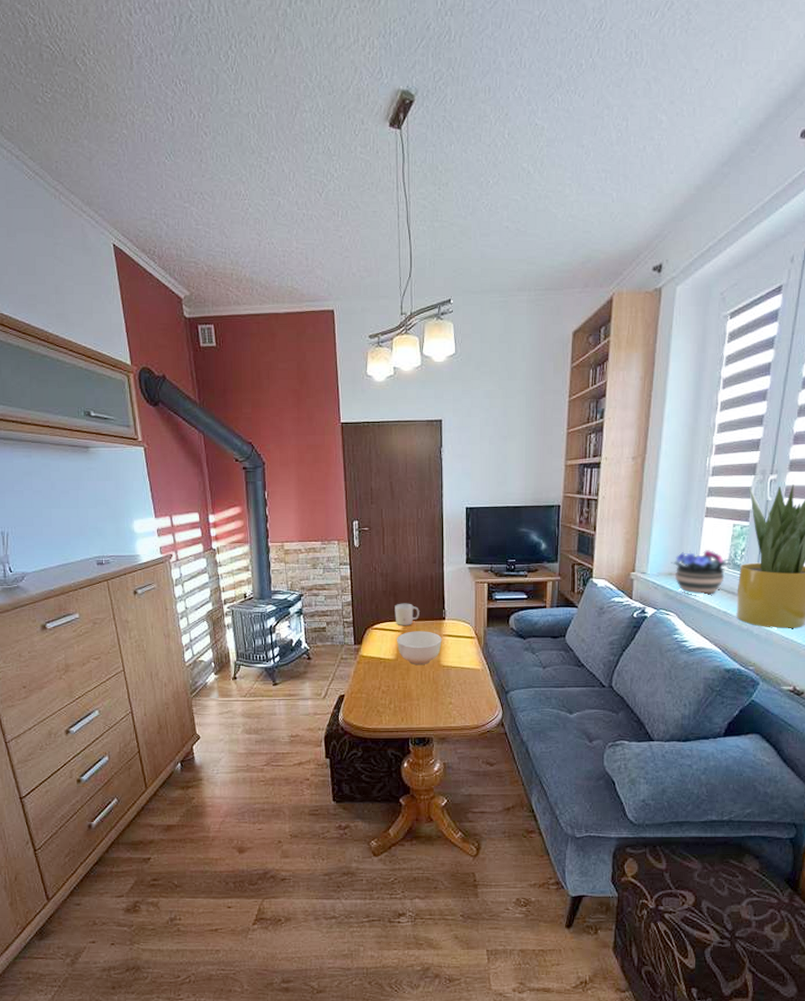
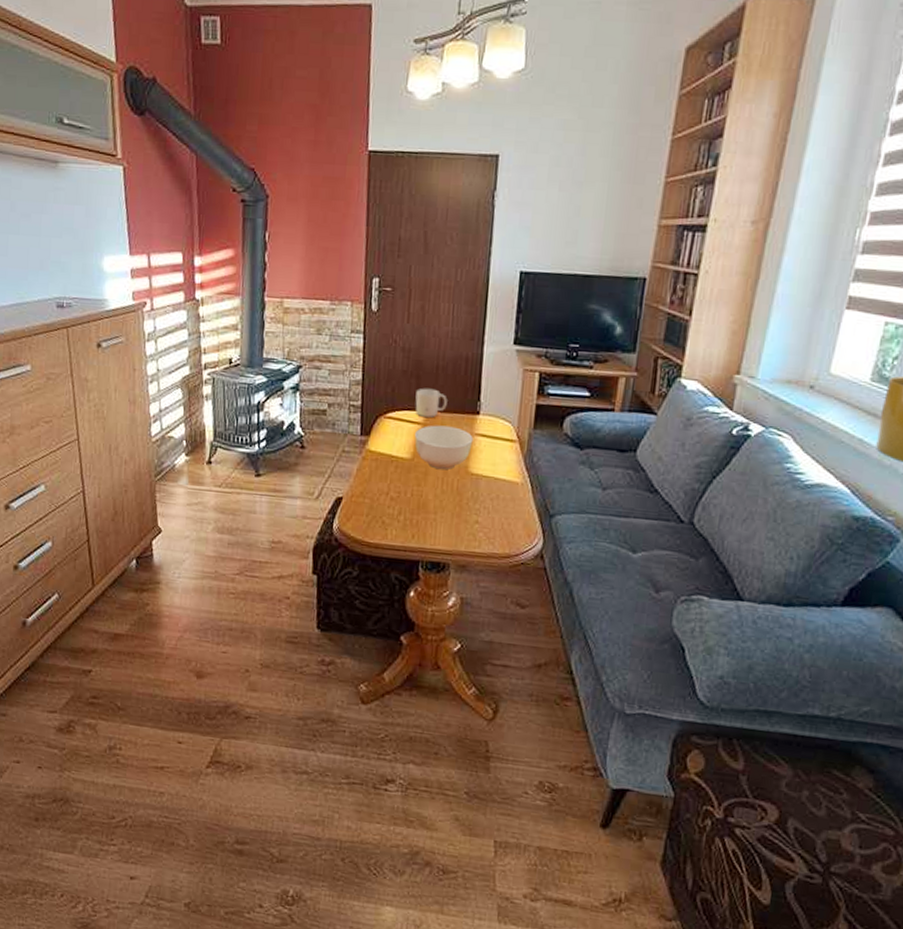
potted flower: present [670,550,734,595] -> none [790,353,881,414]

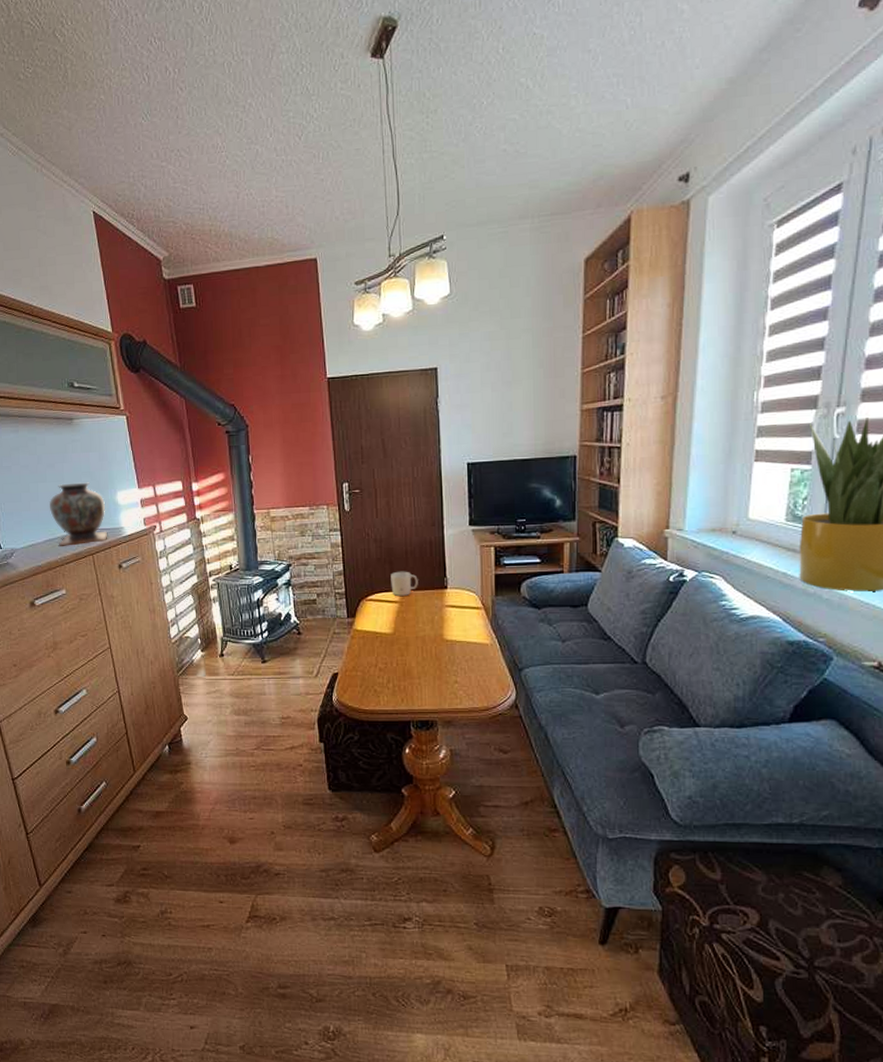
decorative vase: none [20,239,88,314] -> present [50,482,107,546]
bowl: present [415,425,473,470] -> none [394,601,444,640]

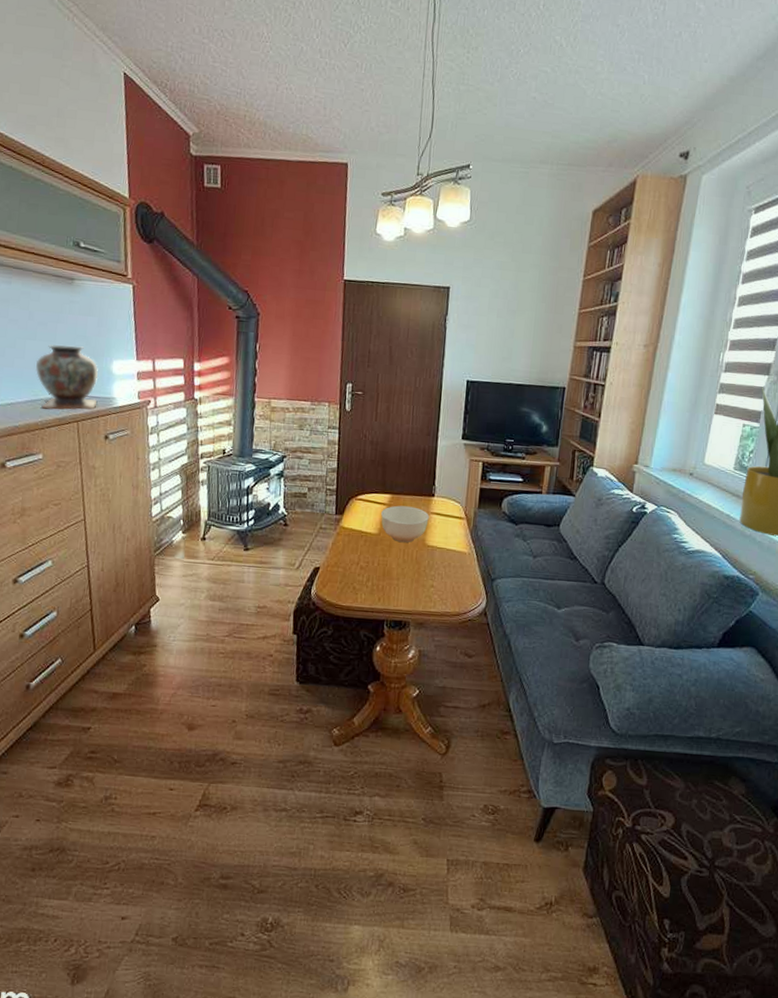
mug: present [390,571,418,596] -> none [381,474,408,499]
bowl: none [394,601,444,640] -> present [381,505,429,543]

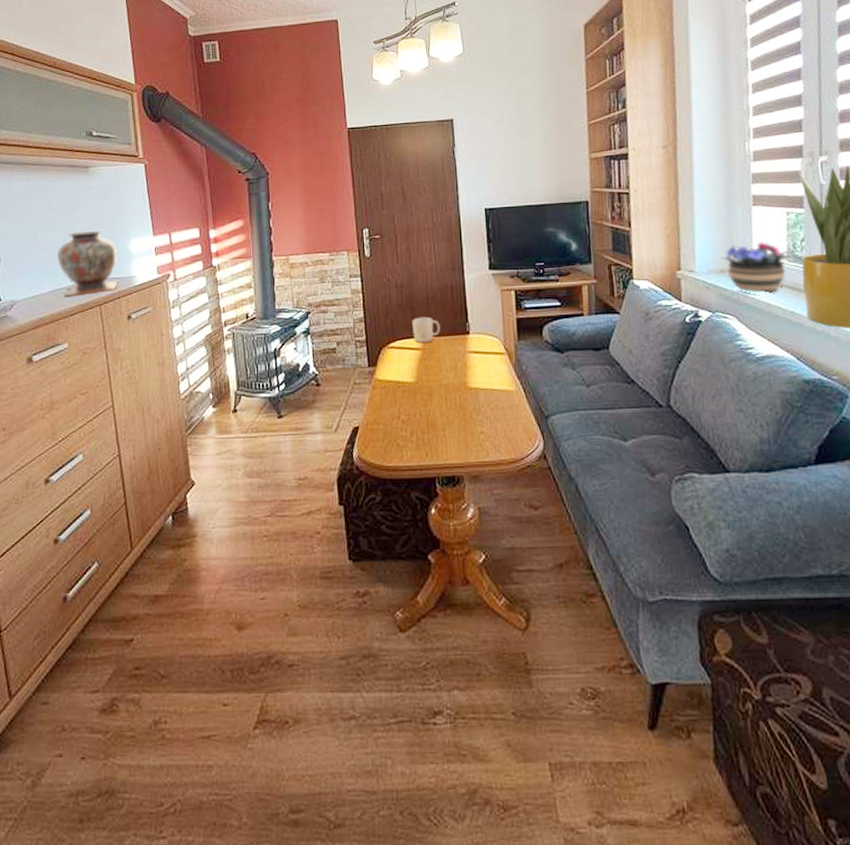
mug: none [381,474,408,499] -> present [412,316,440,343]
bowl: present [381,505,429,543] -> none [416,348,468,389]
potted flower: none [675,448,741,496] -> present [720,242,794,294]

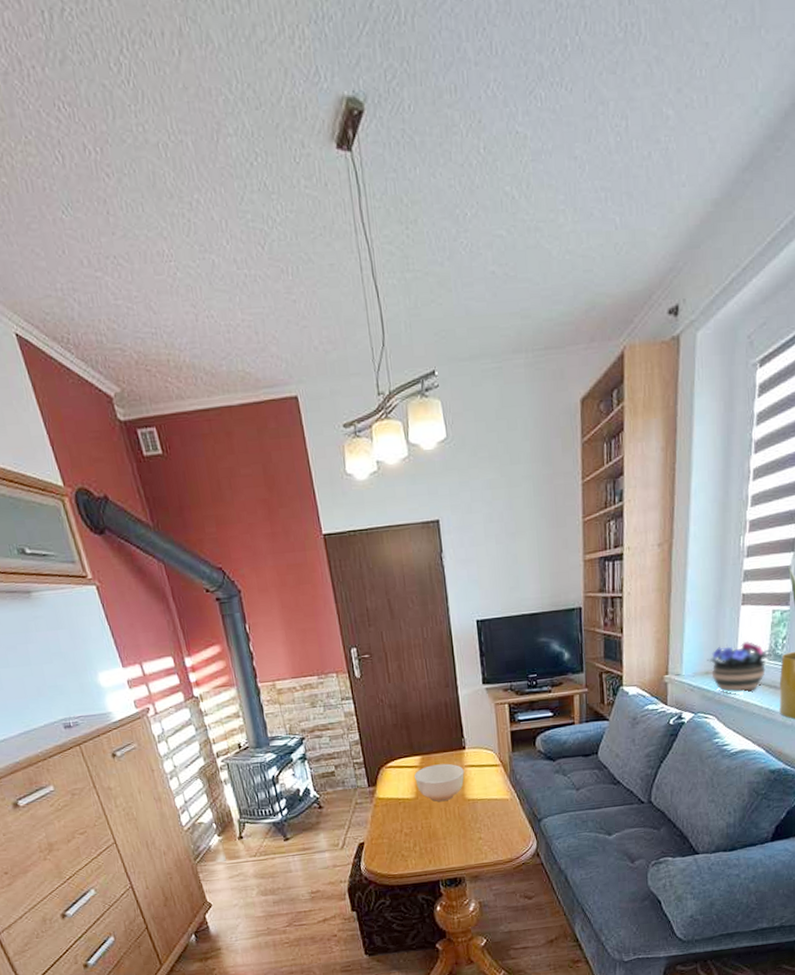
decorative vase: present [57,230,118,297] -> none [17,664,94,739]
mug: present [412,316,440,343] -> none [408,735,437,761]
bowl: none [416,348,468,389] -> present [414,763,465,802]

